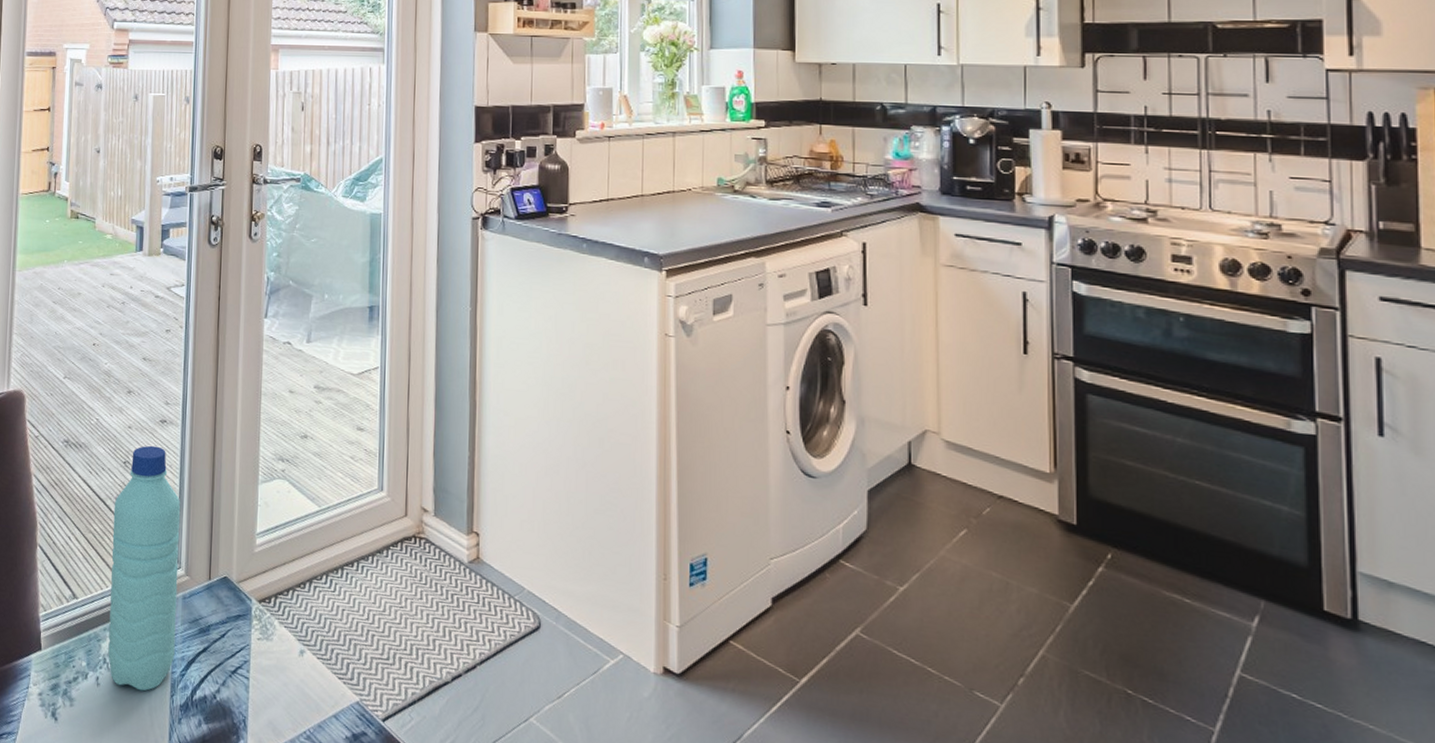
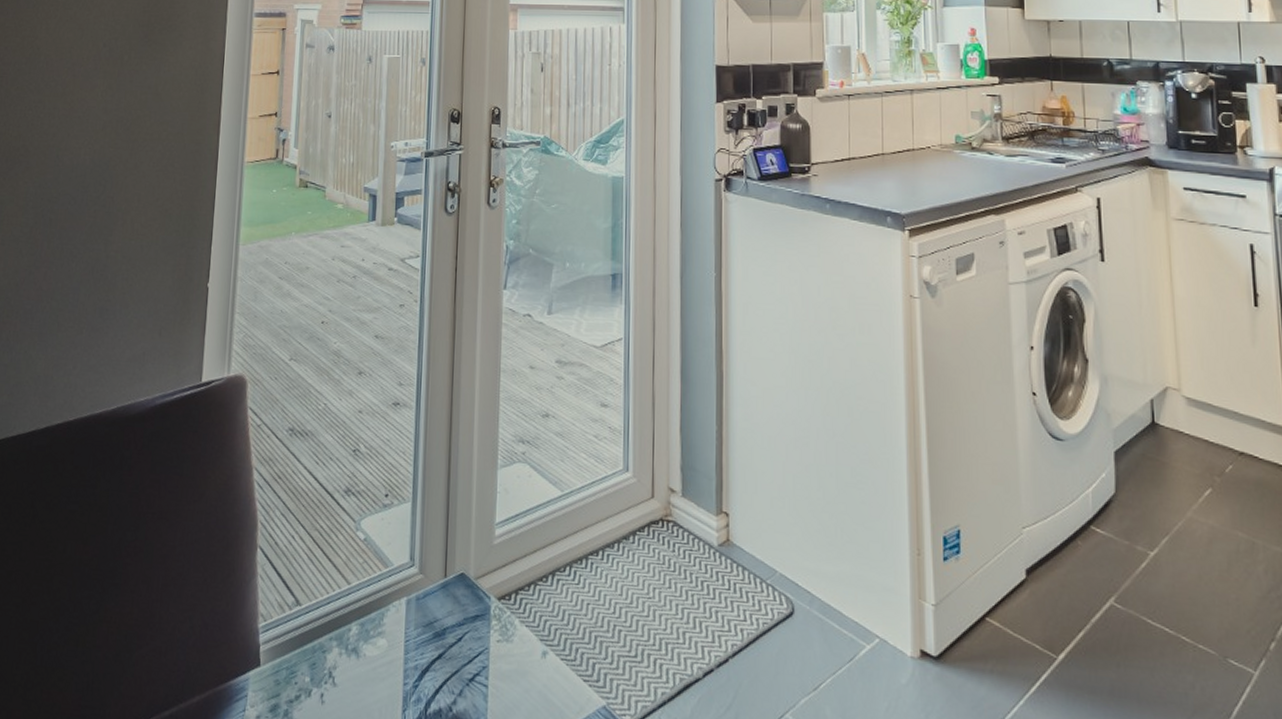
water bottle: present [108,445,180,692] -> none [334,431,414,708]

